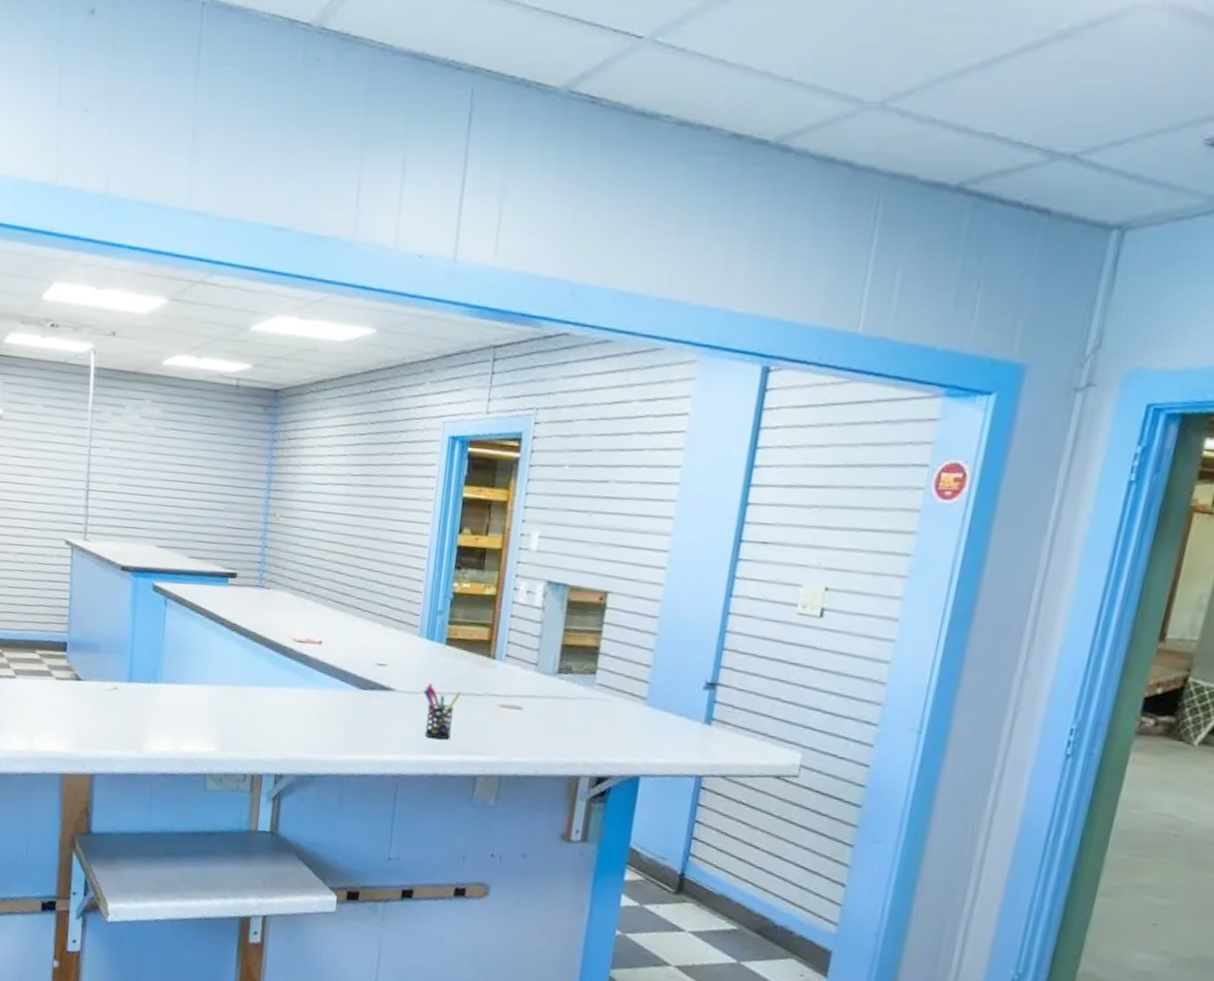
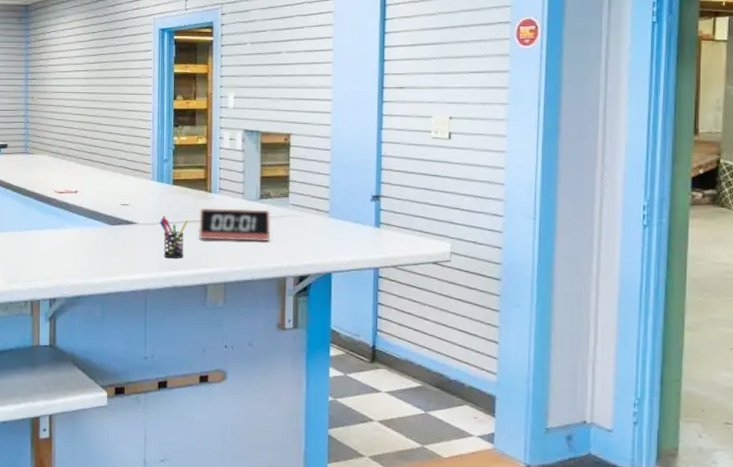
alarm clock: none [472,679,569,729] -> present [198,208,271,242]

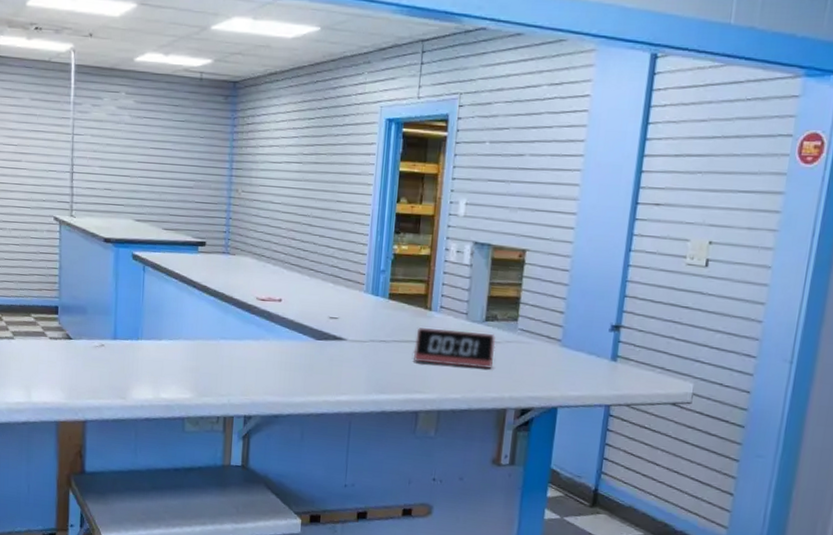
pen holder: present [159,215,188,259] -> none [371,332,403,382]

